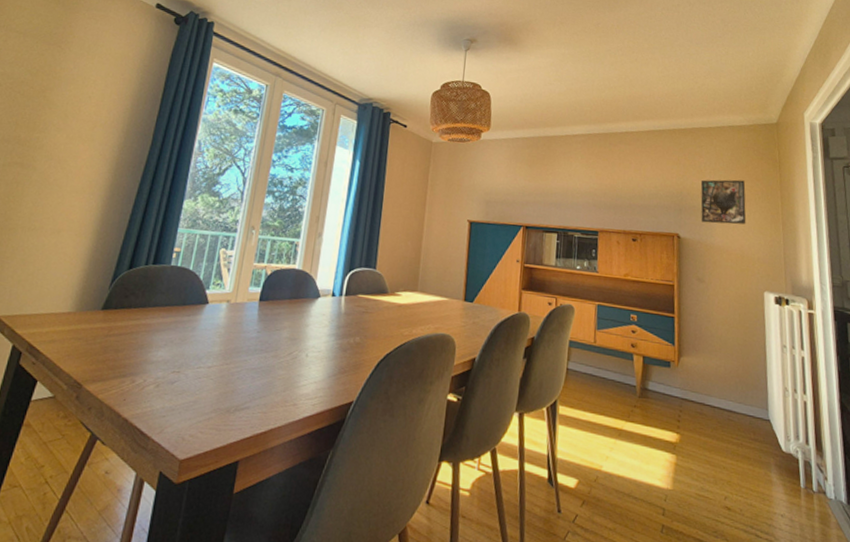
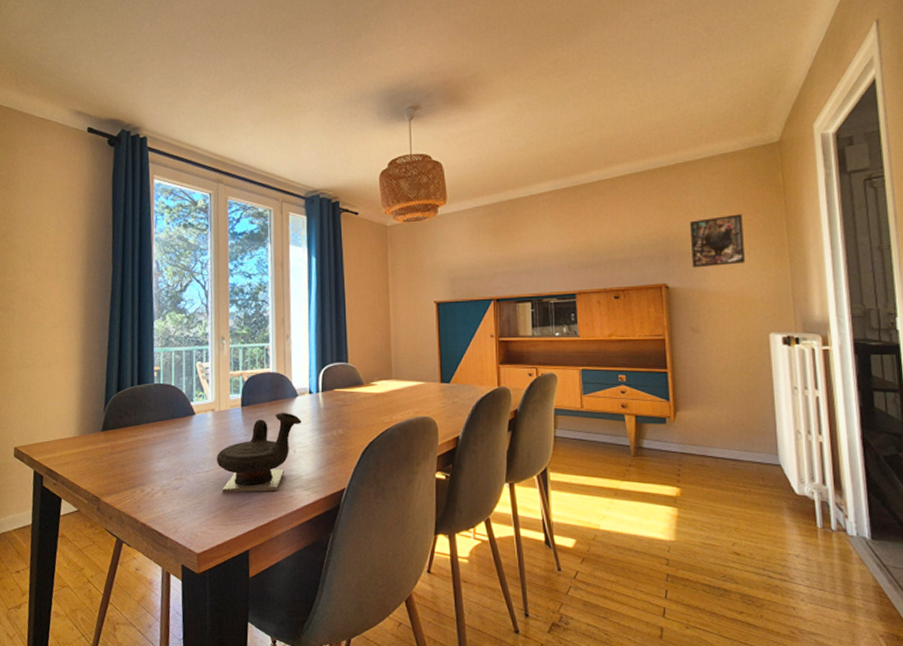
teapot: none [221,312,320,397] -> present [216,412,302,493]

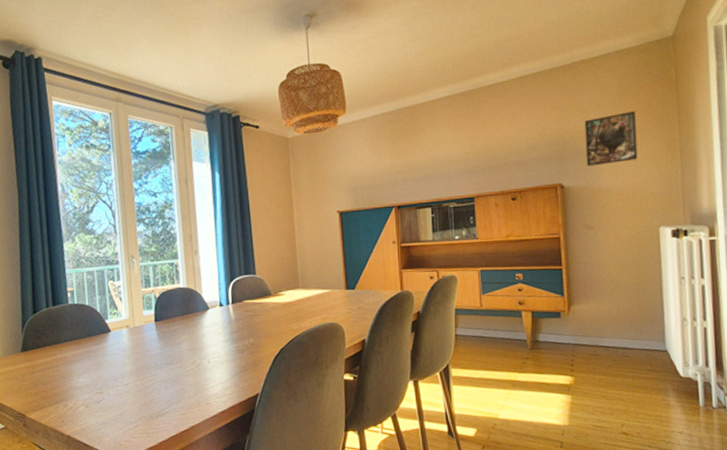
teapot: present [216,412,302,493] -> none [133,325,214,404]

